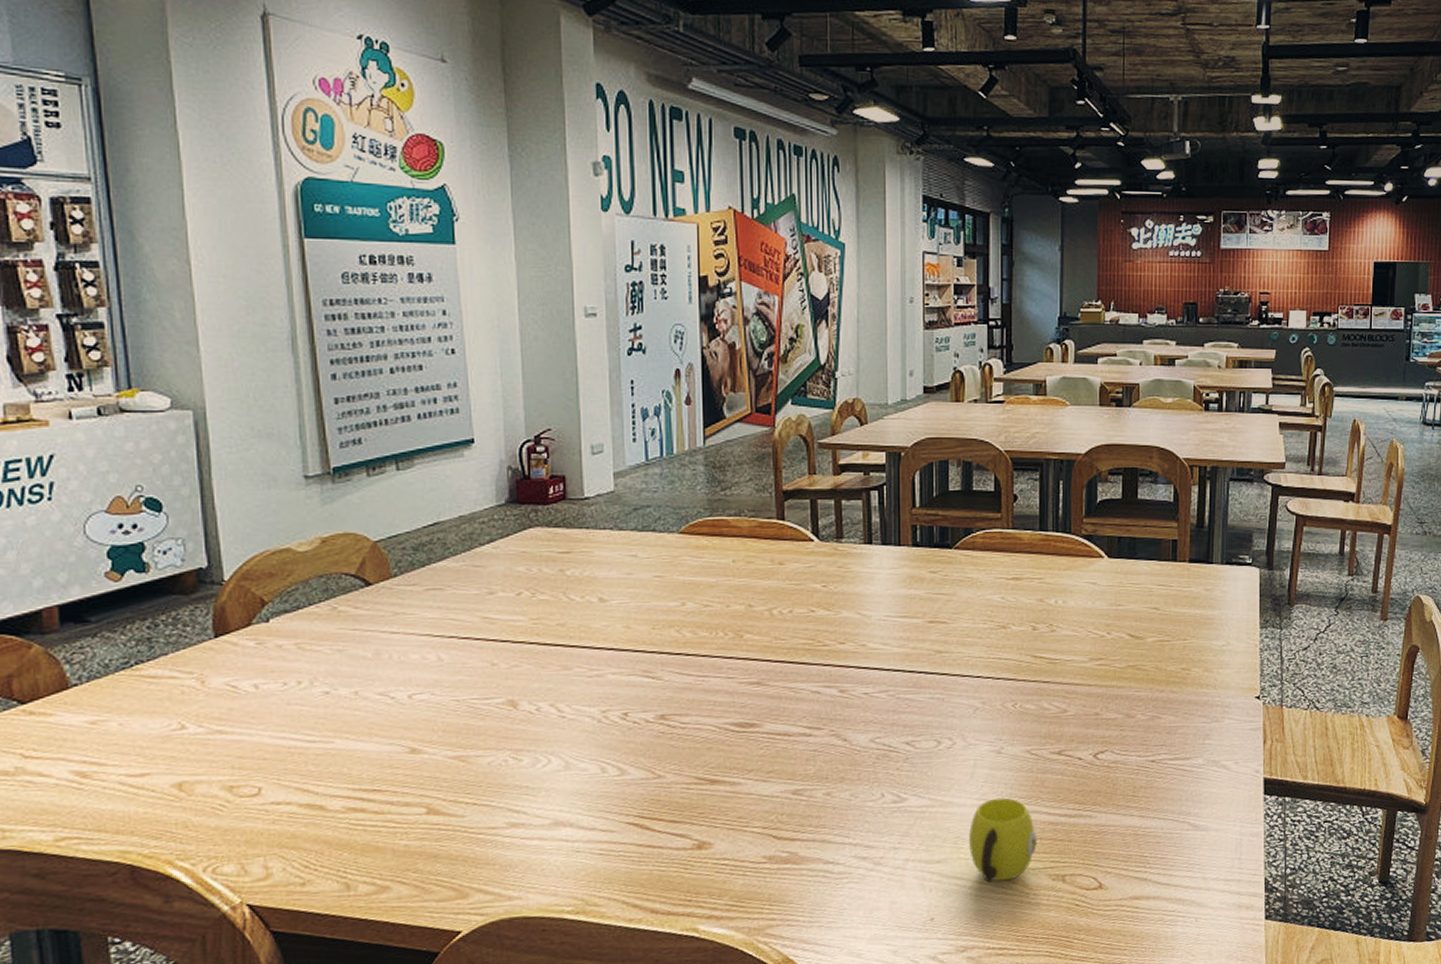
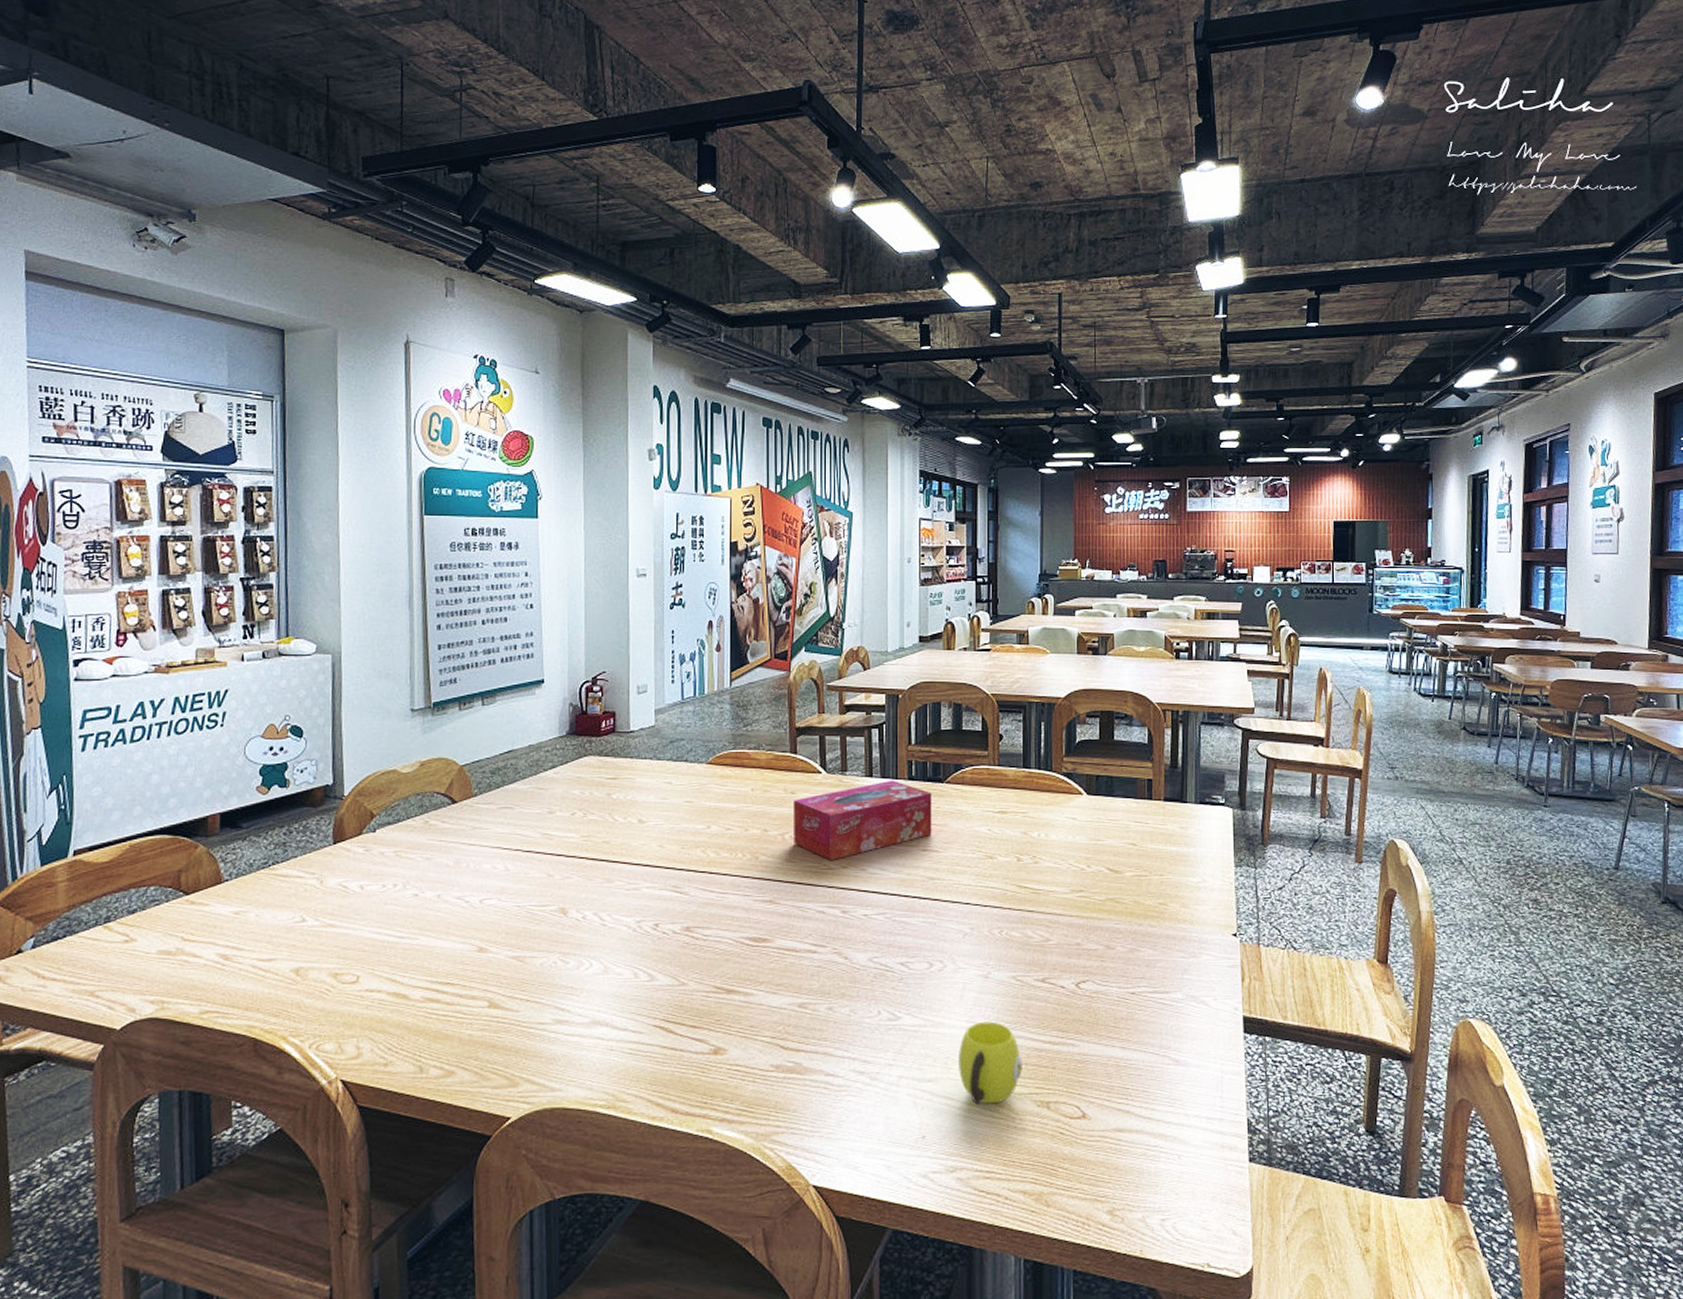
tissue box: none [781,546,939,637] -> present [793,780,932,861]

